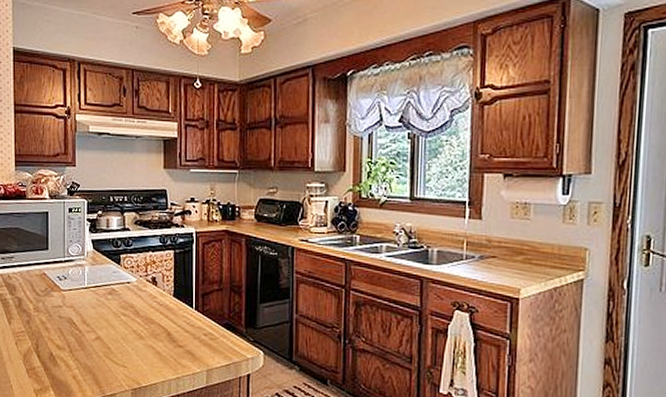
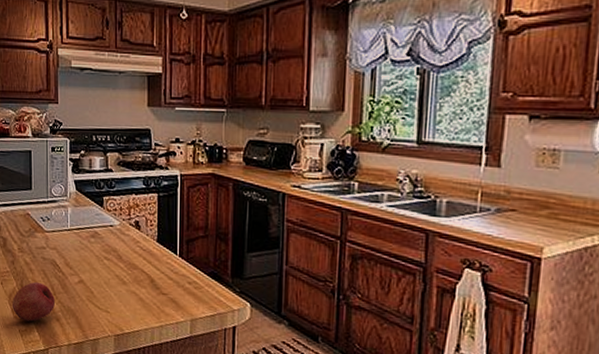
fruit: none [27,340,72,381] -> present [12,281,56,322]

